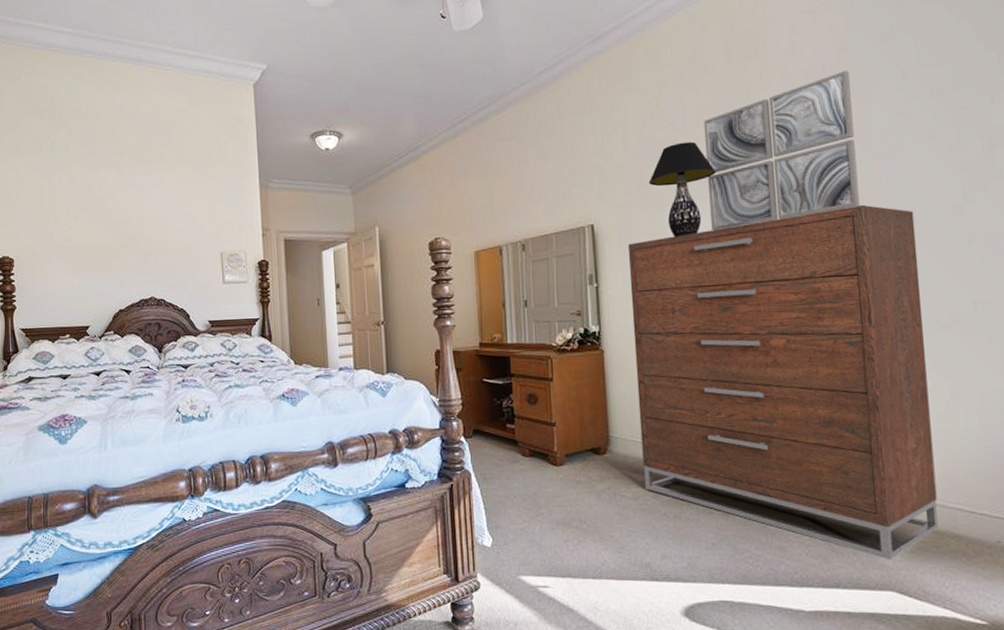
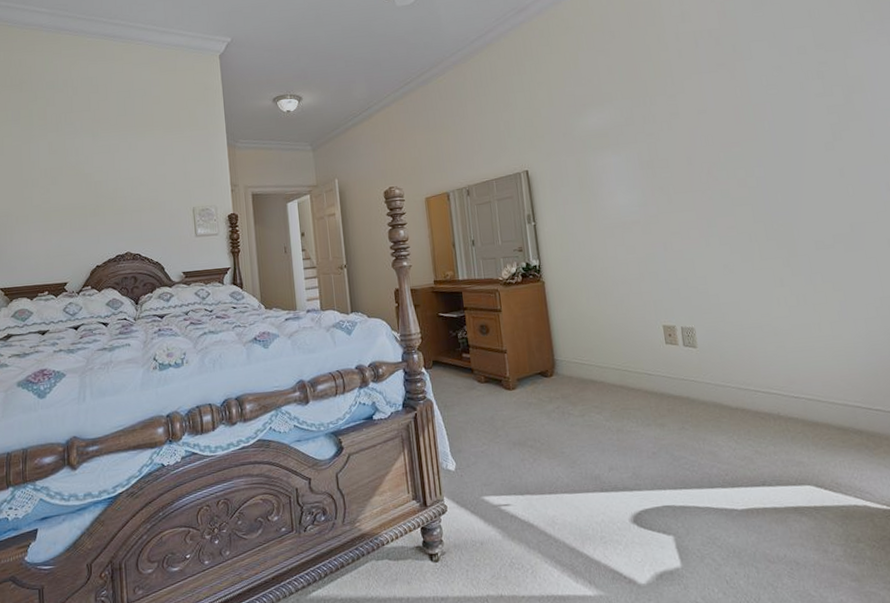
dresser: present [627,204,938,561] -> none [558,145,843,457]
table lamp: present [648,141,716,238] -> none [572,96,629,179]
wall art: present [704,70,860,231] -> none [615,34,750,172]

